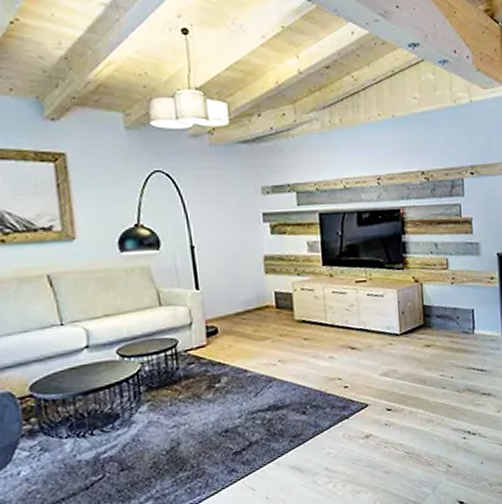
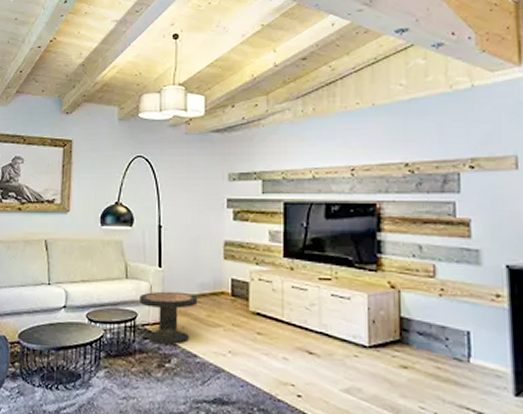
side table: none [178,311,243,367] -> present [140,291,198,345]

